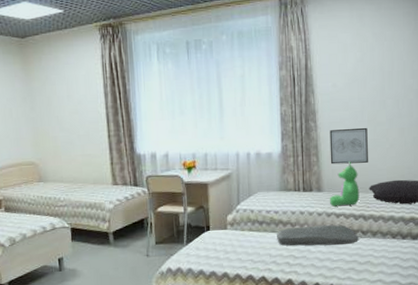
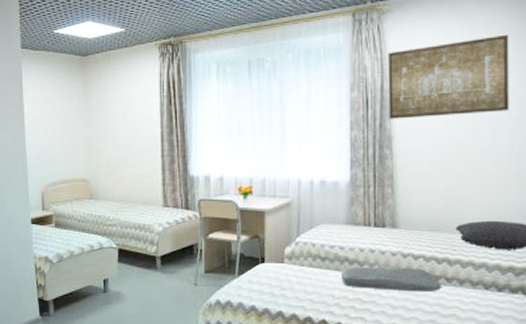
wall art: none [310,17,409,95] -> present [388,34,509,119]
wall art: present [329,127,368,165] -> none [408,157,455,198]
teddy bear: present [330,161,360,207] -> none [407,195,444,247]

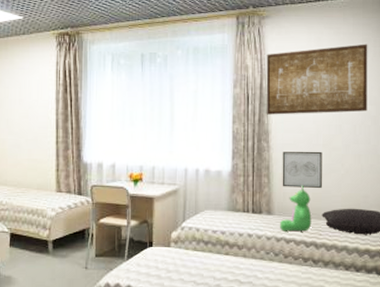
pillow: present [341,267,443,293] -> none [222,250,310,273]
teddy bear: none [407,195,444,247] -> present [280,185,312,232]
wall art: none [408,157,455,198] -> present [282,151,322,188]

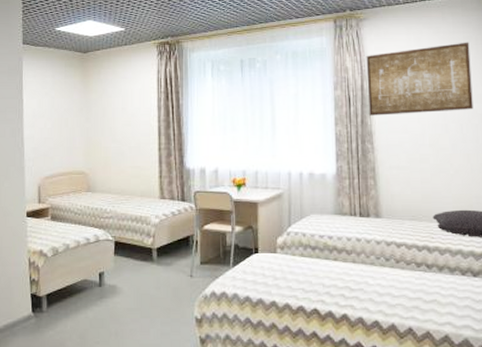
teddy bear: present [280,185,312,232] -> none [389,187,423,235]
wall art: present [282,151,322,188] -> none [387,151,431,189]

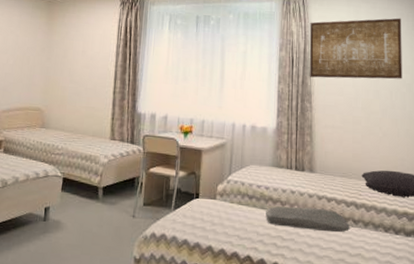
pillow: none [331,256,424,279] -> present [266,206,351,233]

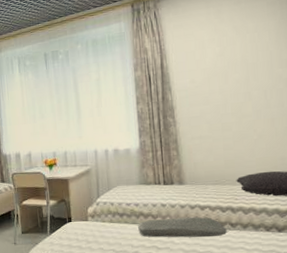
wall art: present [309,18,402,79] -> none [165,7,278,92]

